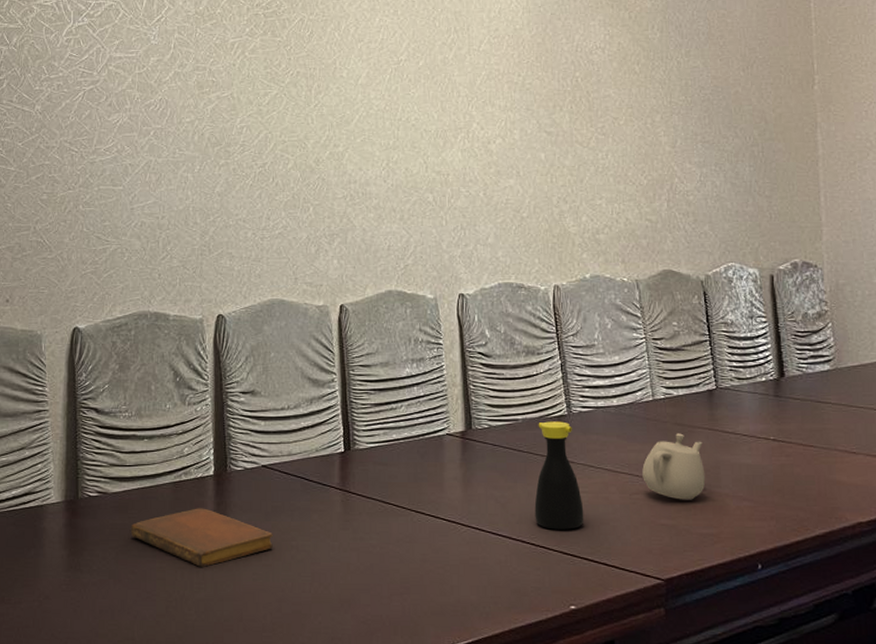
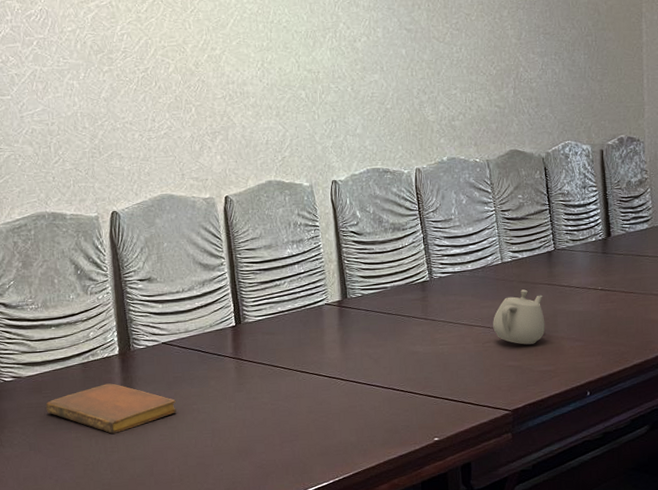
bottle: present [534,421,584,530] -> none [402,286,445,378]

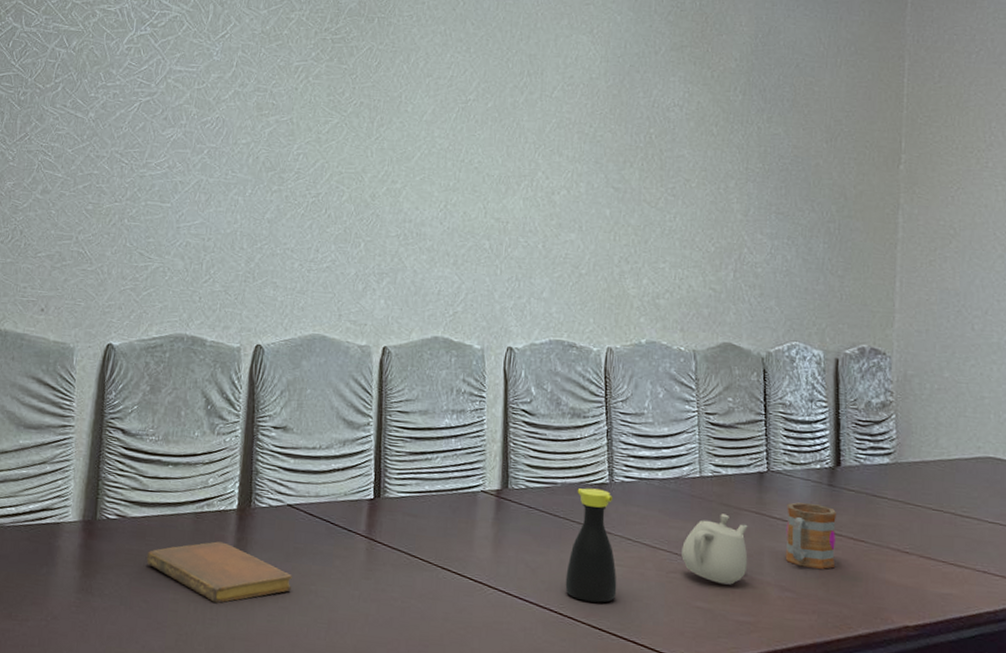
bottle: none [402,286,445,378] -> present [565,488,617,603]
mug: none [572,270,612,321] -> present [785,502,836,569]

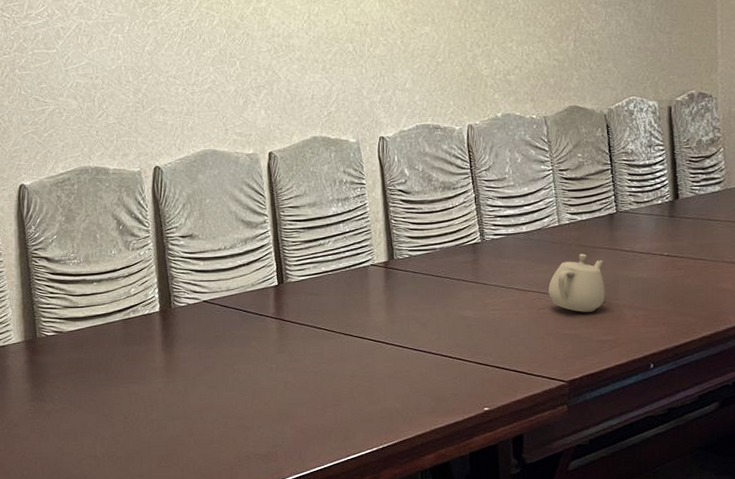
notebook: present [146,541,292,603] -> none [86,341,217,392]
bottle: present [565,488,617,603] -> none [451,248,496,344]
mug: present [785,502,836,569] -> none [635,234,679,288]

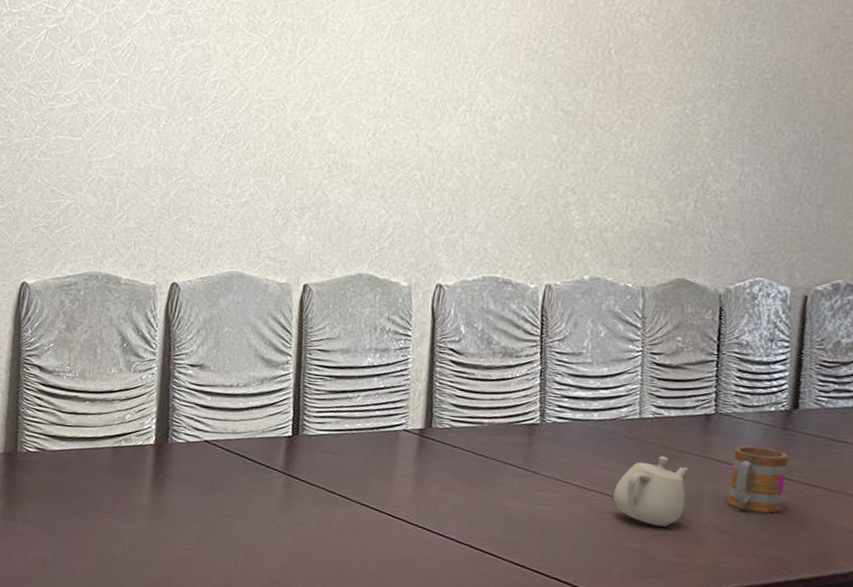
mug: none [635,234,679,288] -> present [727,445,788,513]

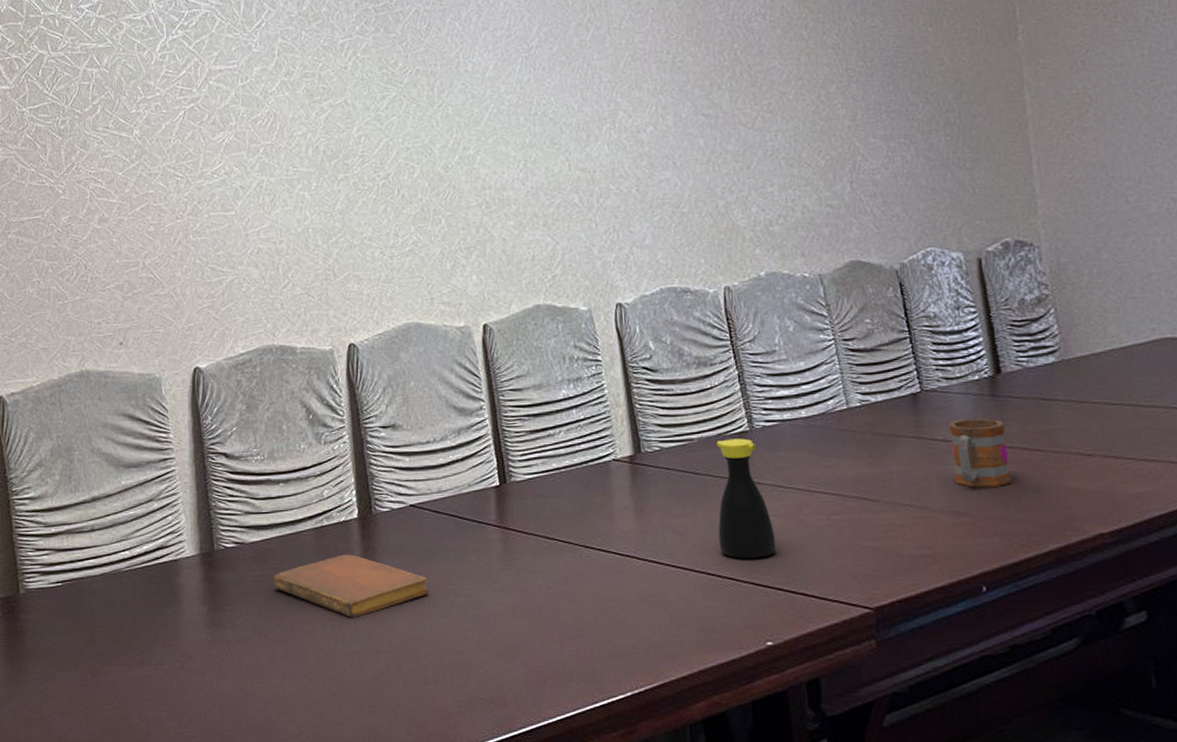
notebook: none [66,474,209,532] -> present [272,554,429,618]
bottle: none [487,428,543,541] -> present [716,438,777,559]
teapot: present [613,456,688,527] -> none [840,444,915,519]

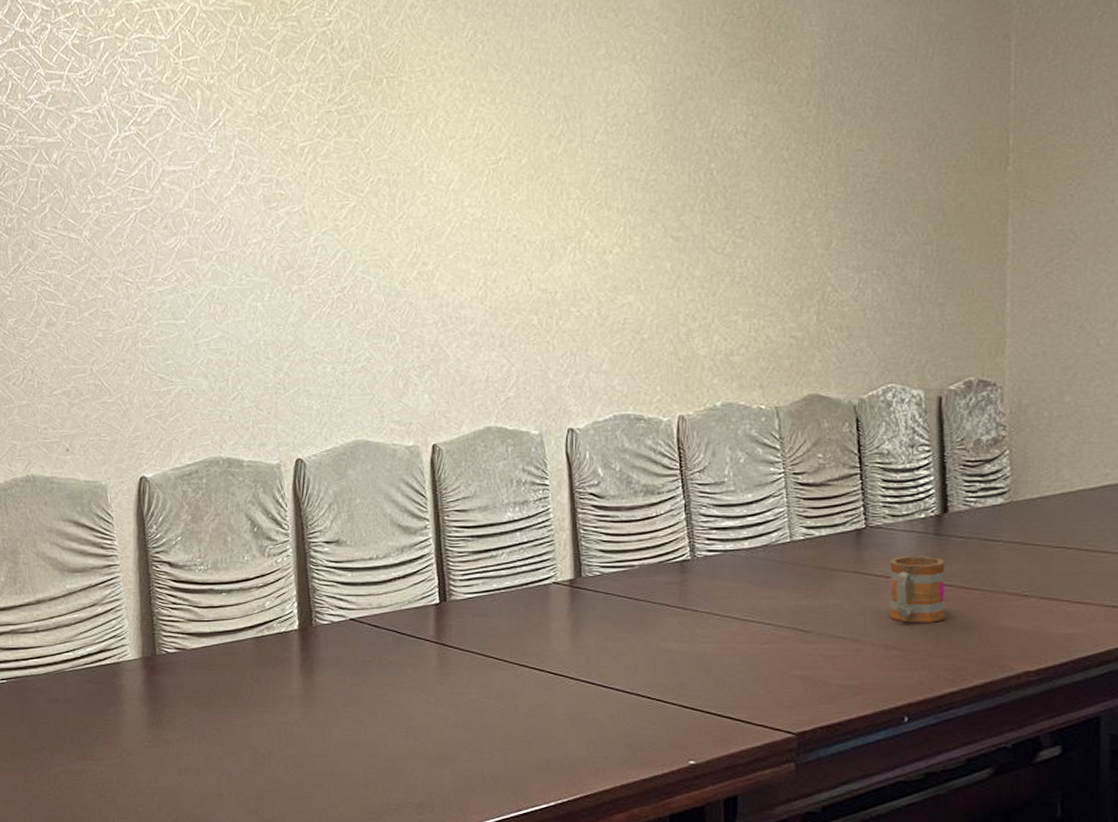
notebook: present [272,554,429,618] -> none [212,663,364,723]
bottle: present [716,438,777,559] -> none [651,567,707,682]

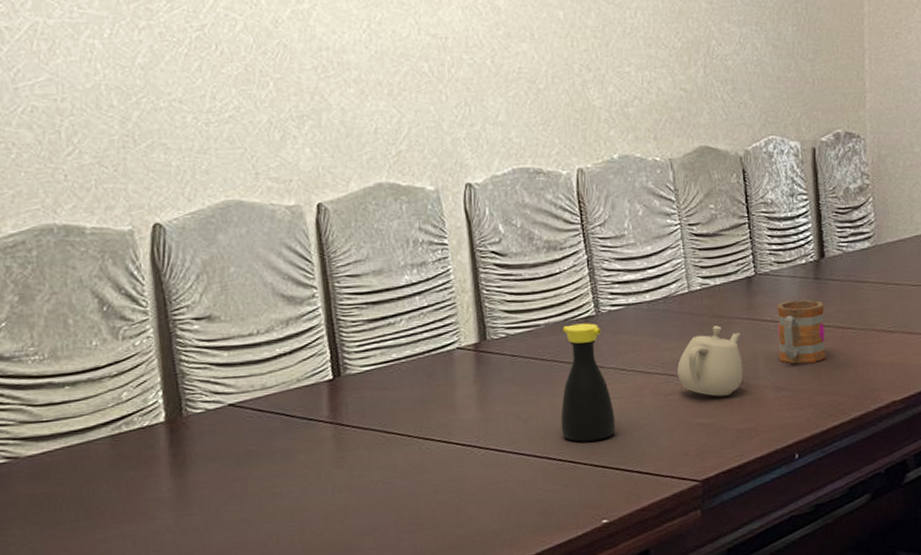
bottle: none [651,567,707,682] -> present [560,323,616,442]
teapot: none [775,577,848,650] -> present [677,325,744,397]

